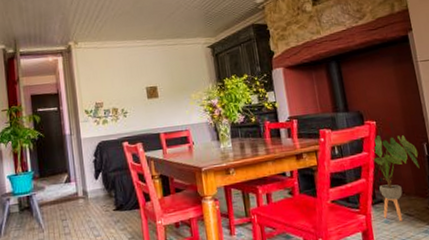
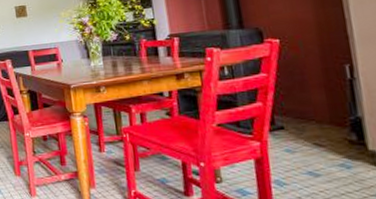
house plant: present [371,135,420,222] -> none [271,55,338,152]

